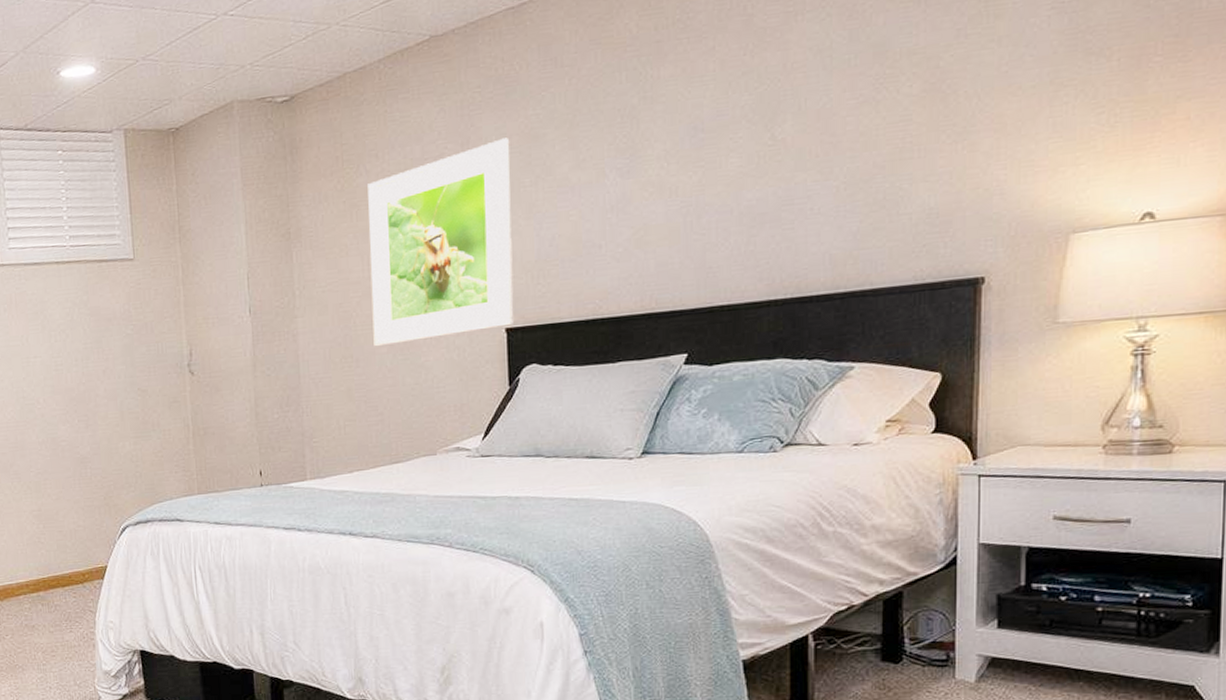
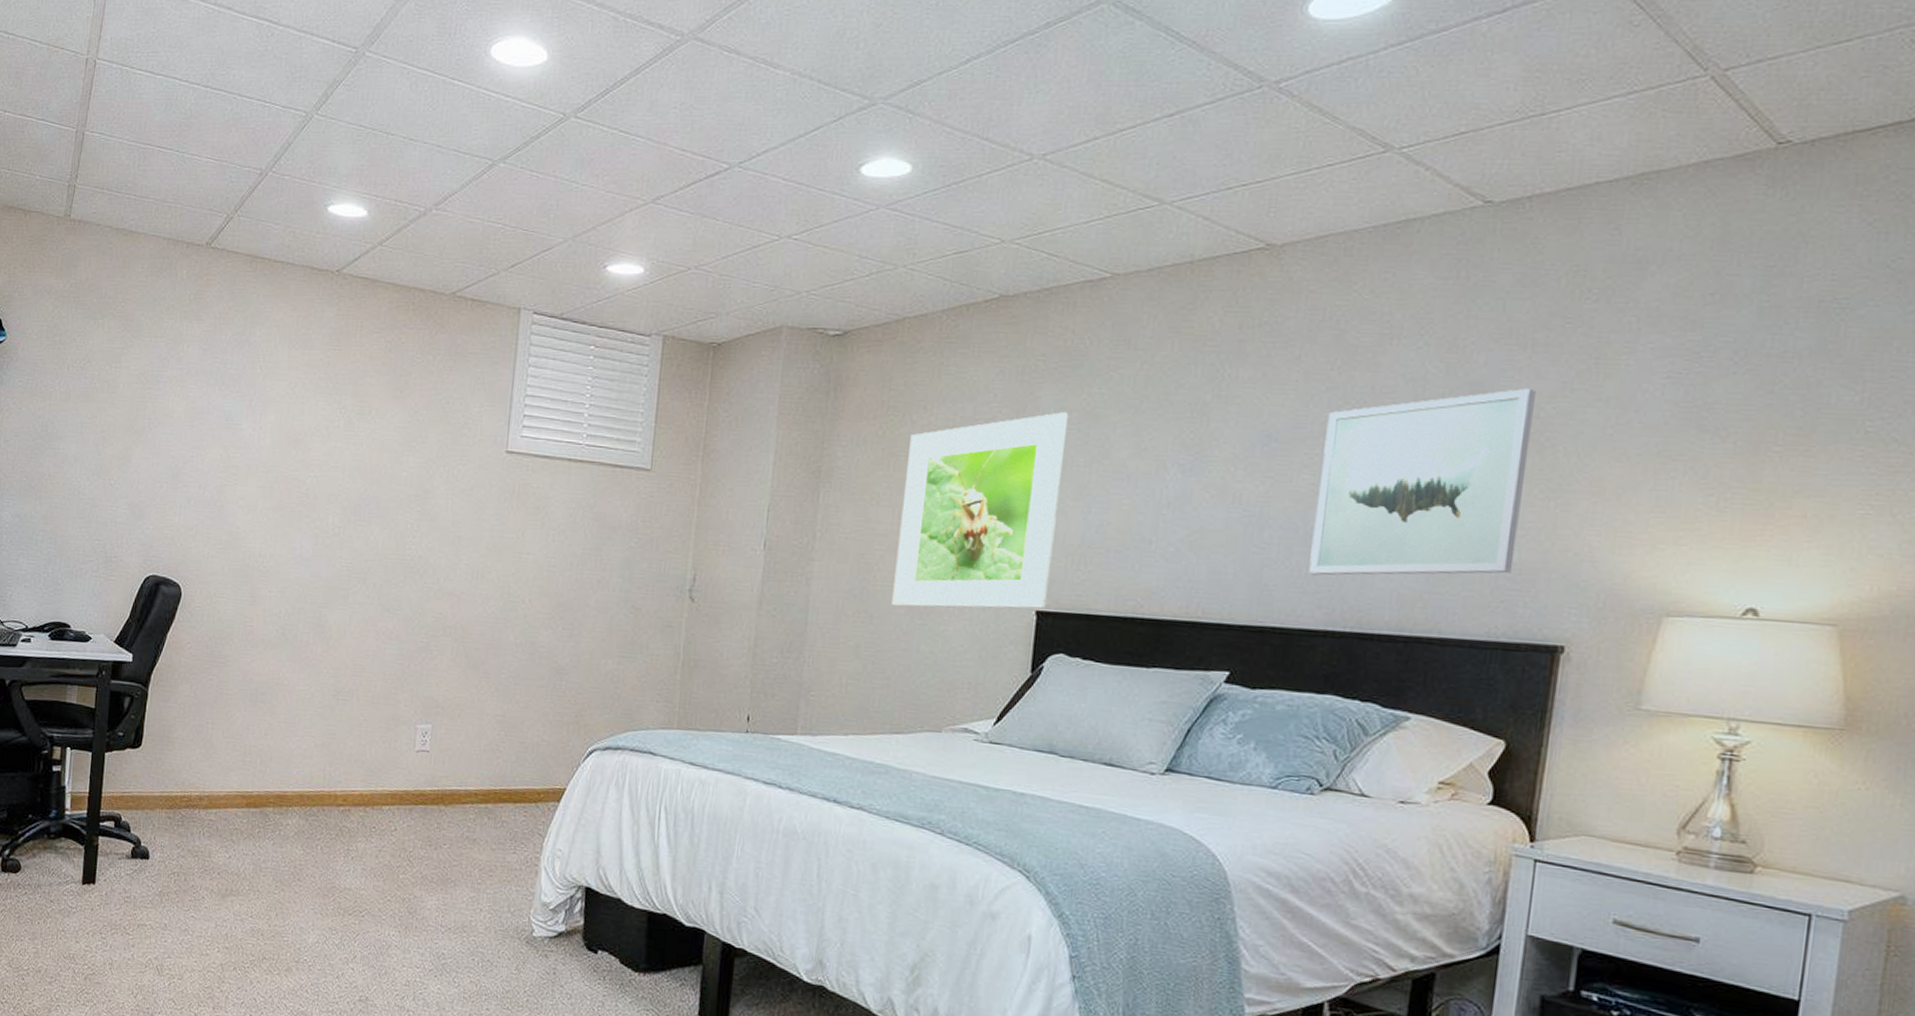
wall art: none [746,40,933,251] -> present [1308,387,1536,576]

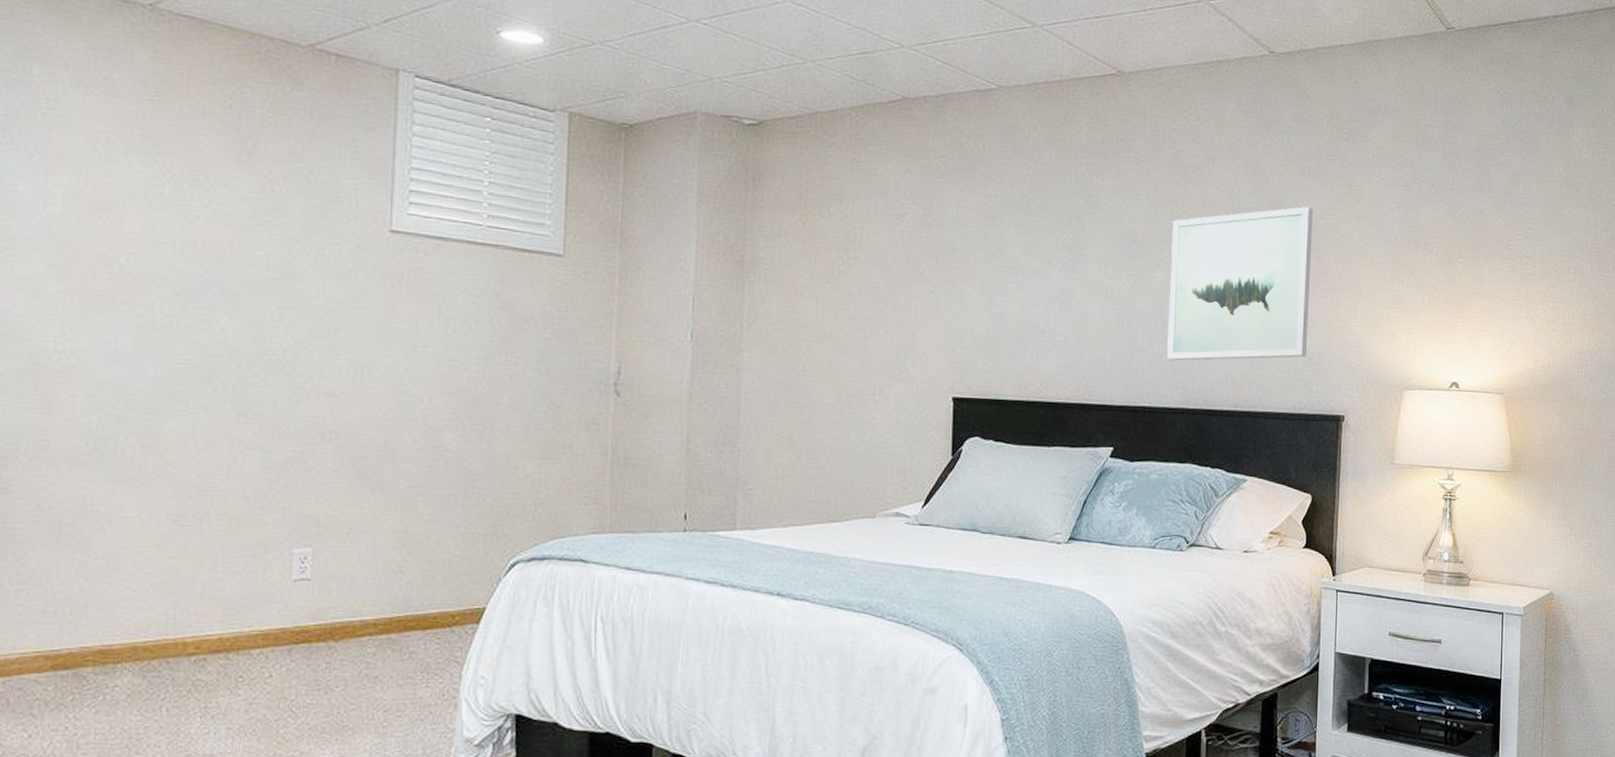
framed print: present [891,412,1069,609] -> none [821,211,969,397]

